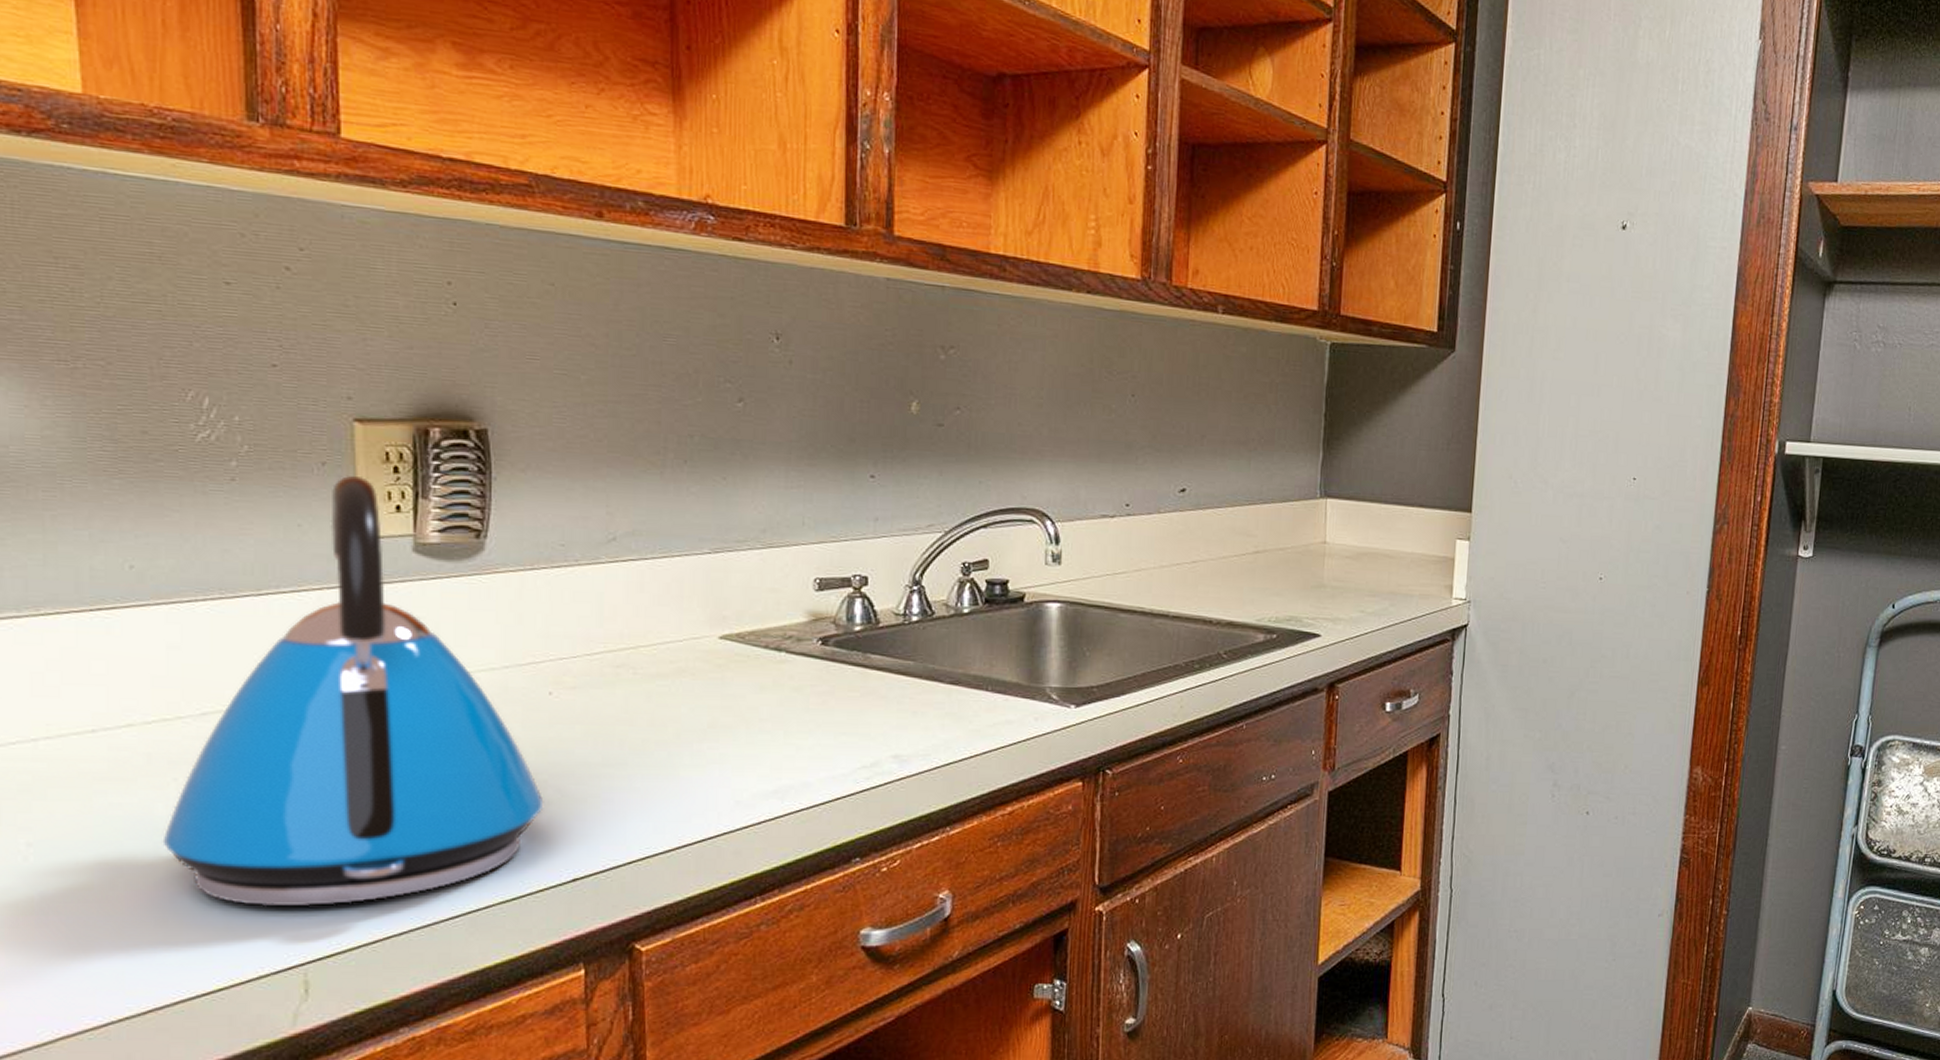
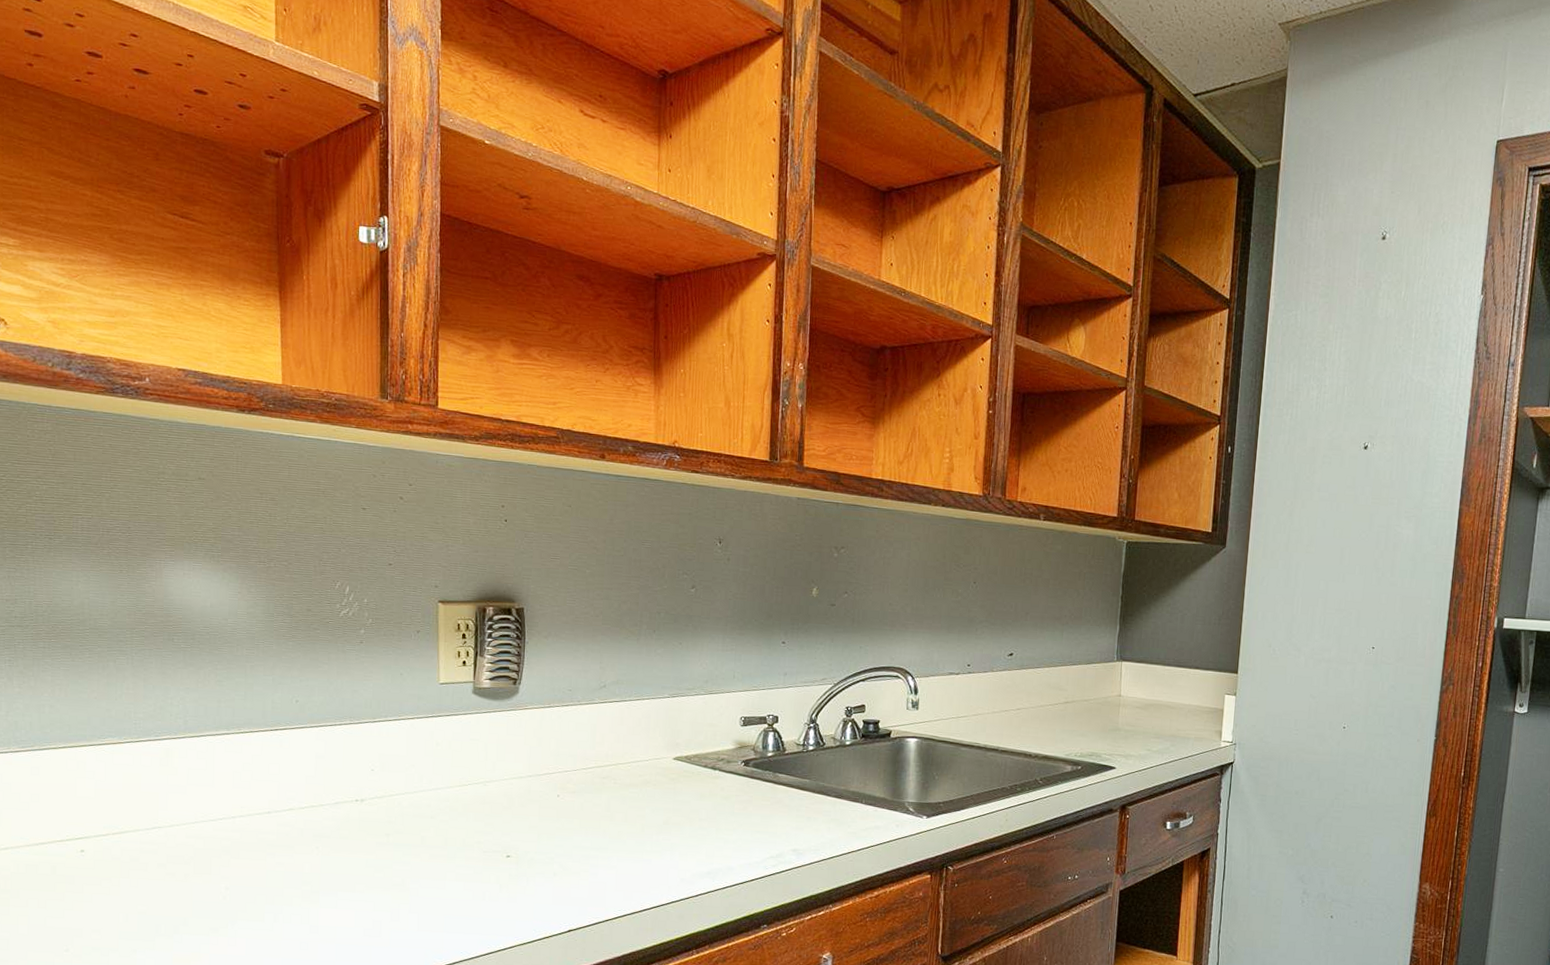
kettle: present [162,476,544,907] -> none [307,640,551,940]

